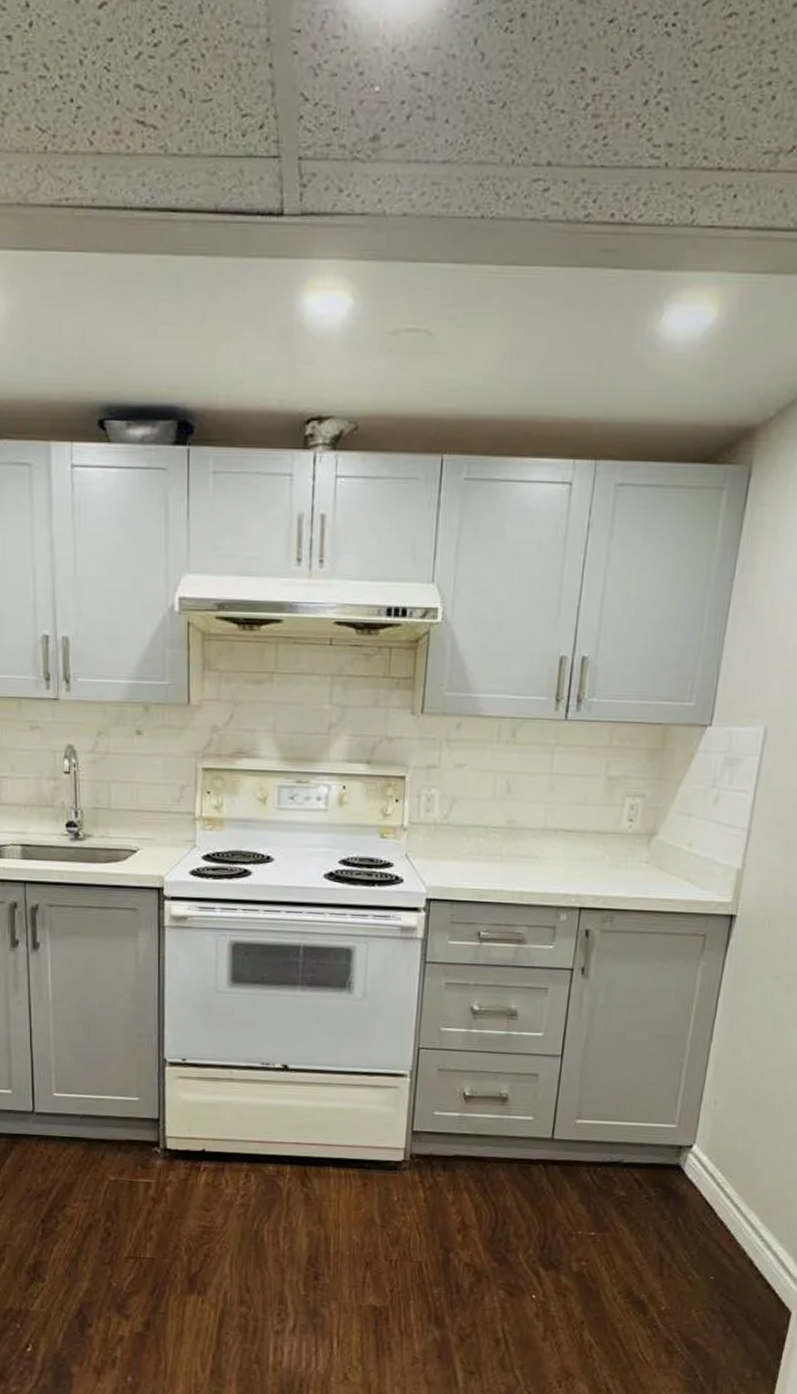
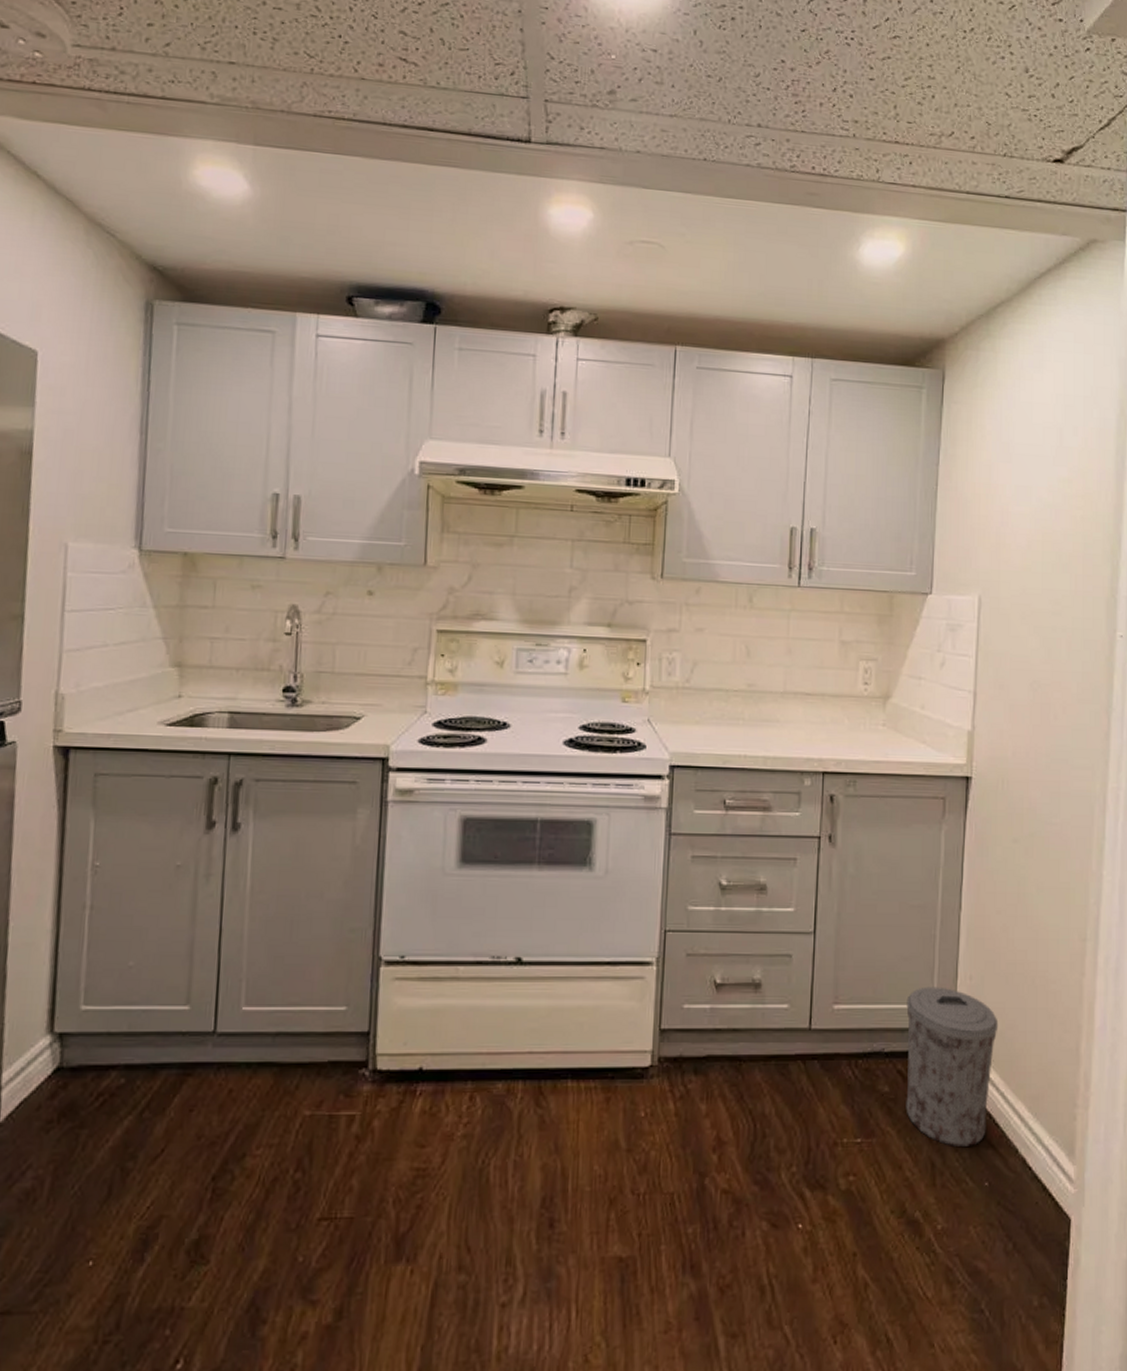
trash can: none [639,1108,739,1246] -> present [906,986,999,1146]

